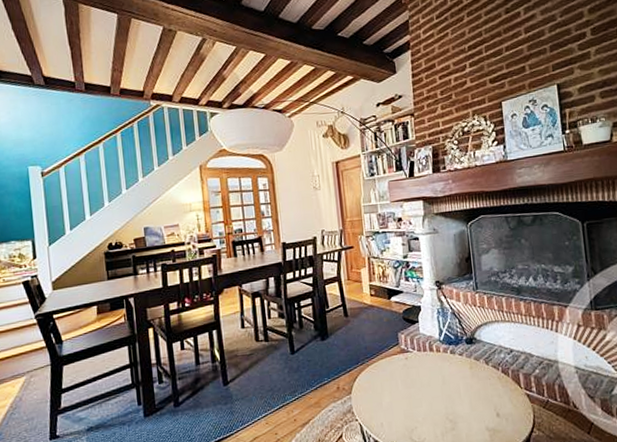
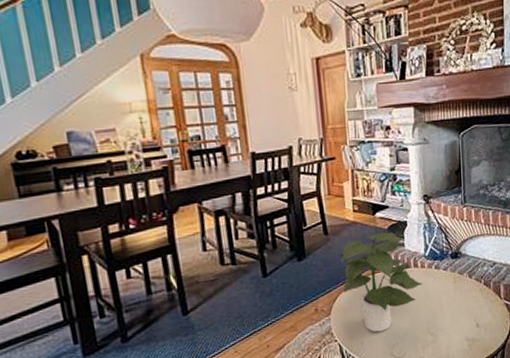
potted plant: none [359,315,440,415] -> present [340,232,424,333]

